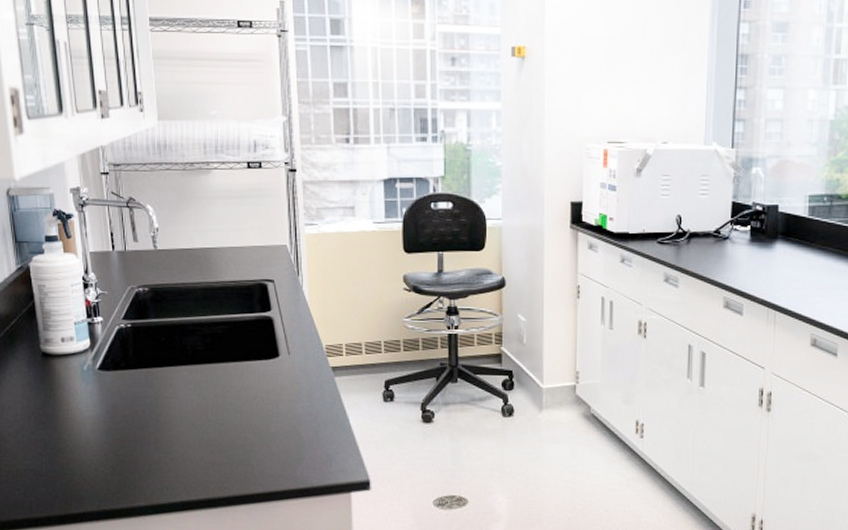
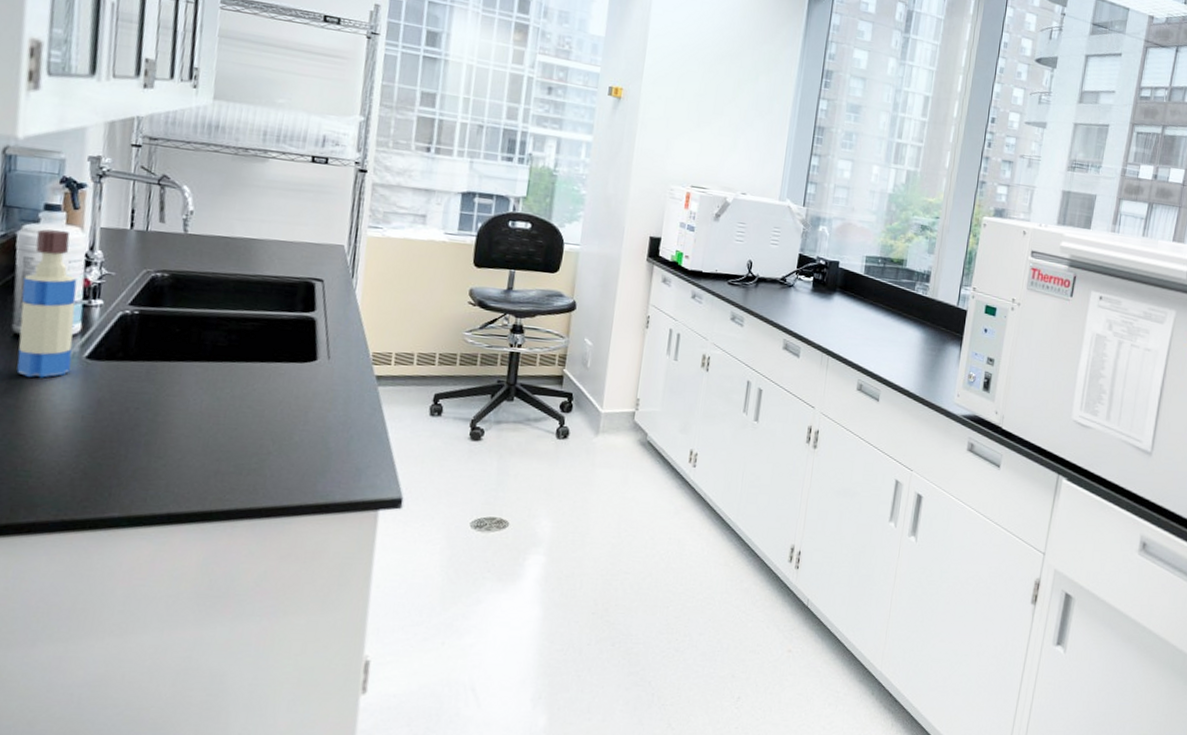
tequila bottle: none [41,258,88,389] -> present [16,229,78,378]

